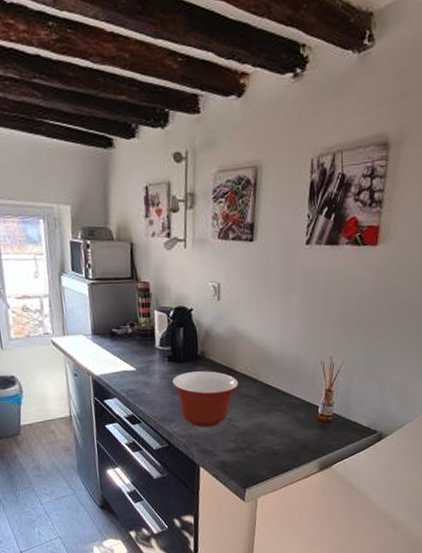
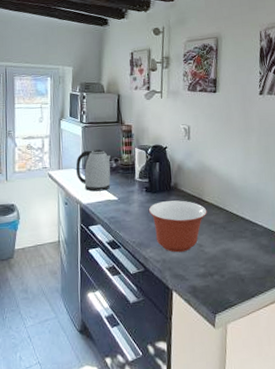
kettle: none [83,312,127,361] -> present [76,149,111,192]

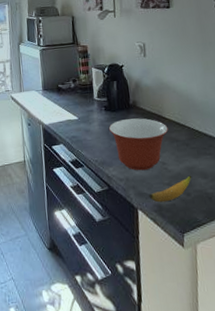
kettle: present [76,149,111,192] -> none [36,71,70,112]
banana: none [184,257,227,284] -> present [149,175,192,203]

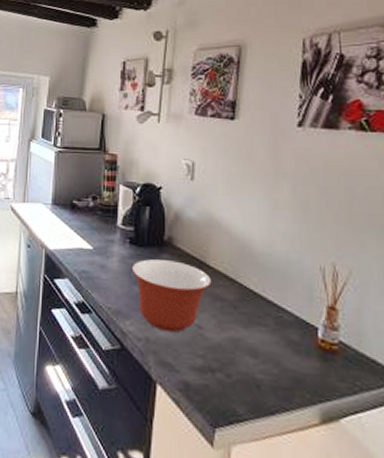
banana: present [149,175,192,203] -> none [174,349,237,381]

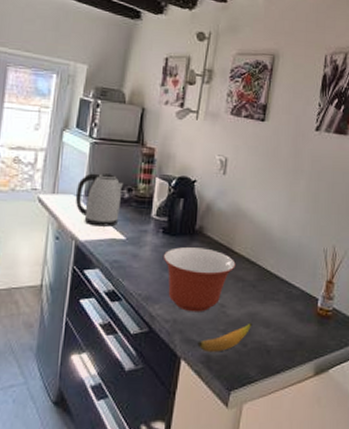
kettle: none [44,182,87,236] -> present [76,173,123,227]
banana: none [174,349,237,381] -> present [197,322,253,353]

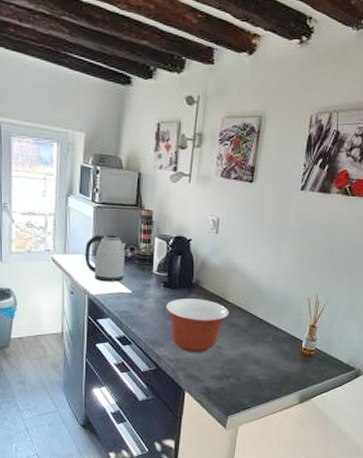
banana: present [197,322,253,353] -> none [198,361,245,386]

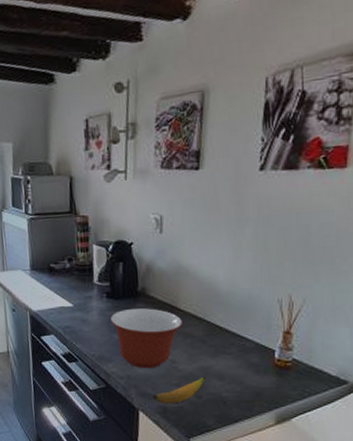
kettle: present [85,235,126,282] -> none [22,246,64,297]
banana: none [198,361,245,386] -> present [153,376,206,404]

